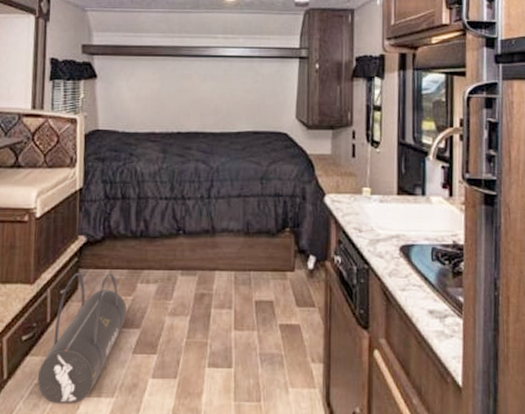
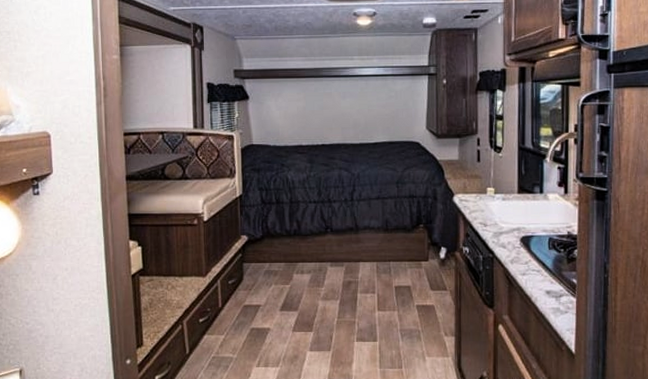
duffel bag: present [37,273,127,405] -> none [214,266,286,373]

